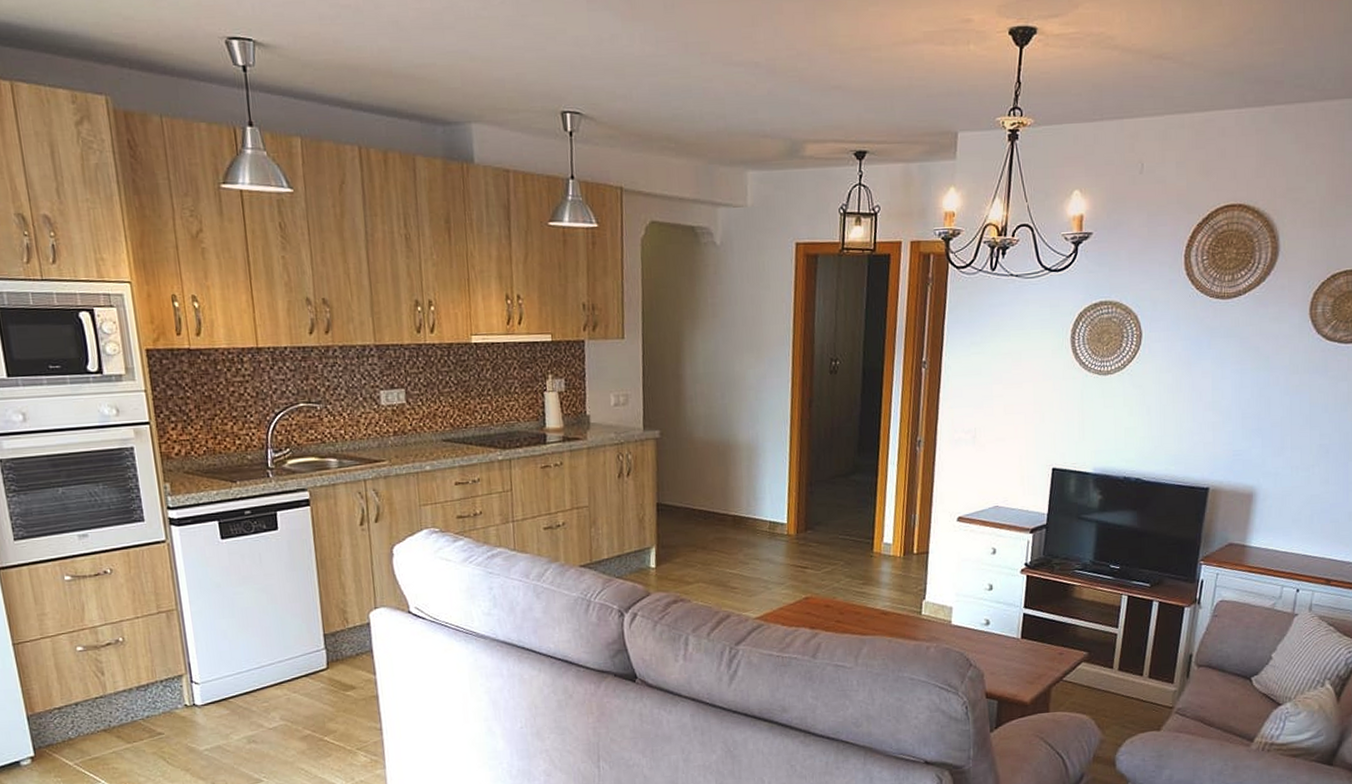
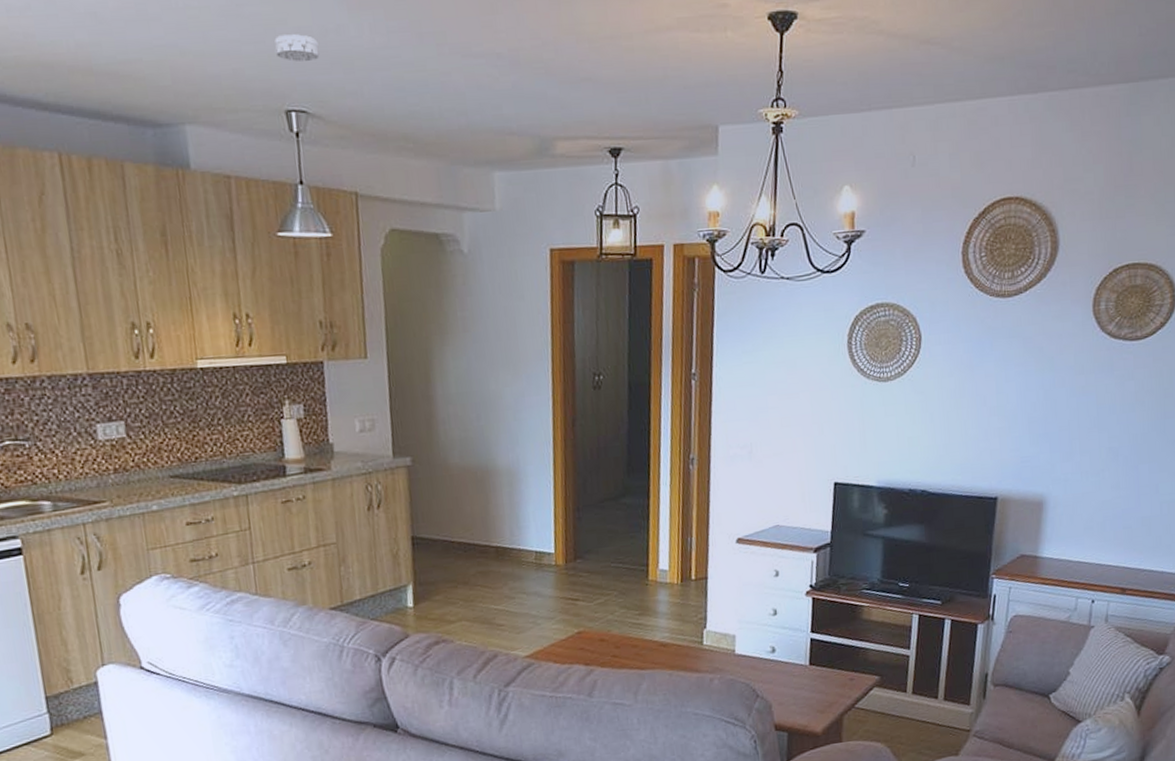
smoke detector: none [554,41,595,68] -> present [274,33,320,62]

